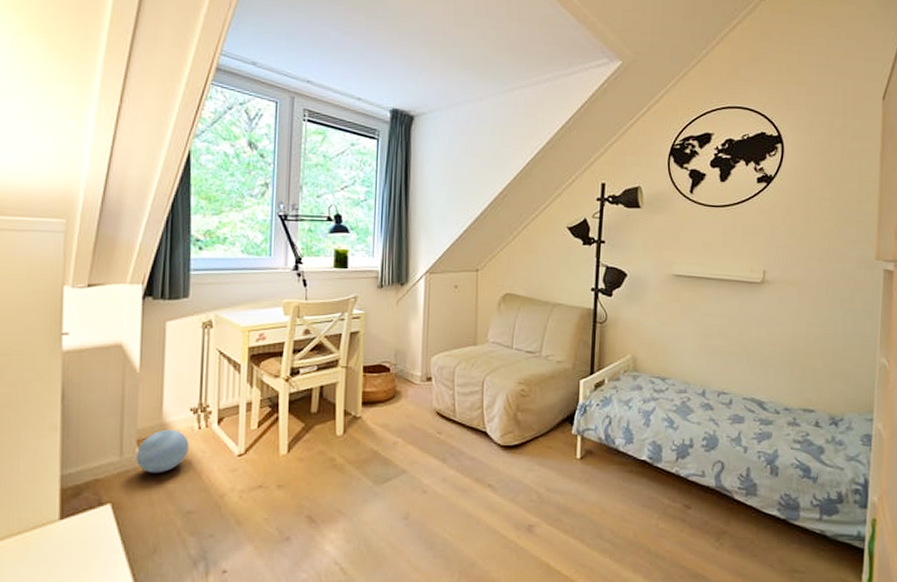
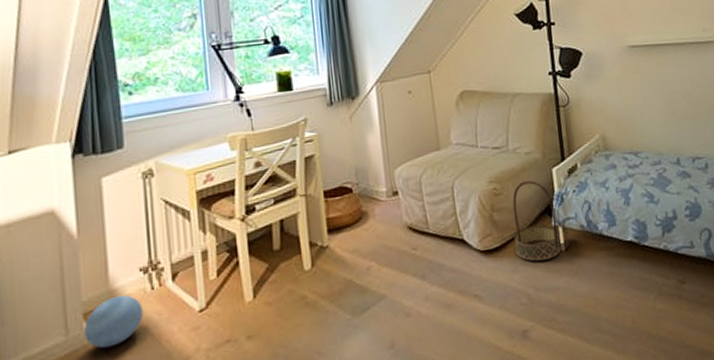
basket: none [533,387,577,464] -> present [512,180,561,262]

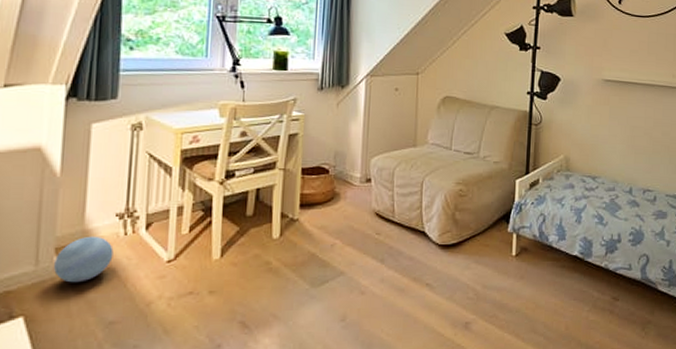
basket: present [512,180,561,262] -> none [470,187,513,262]

